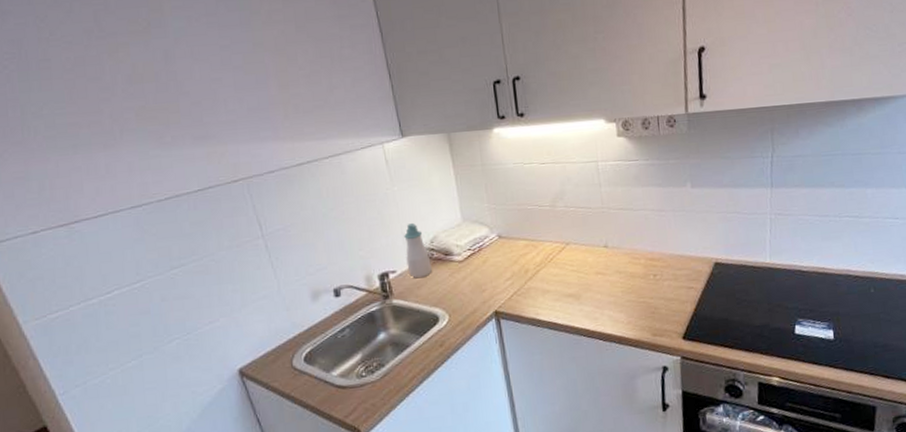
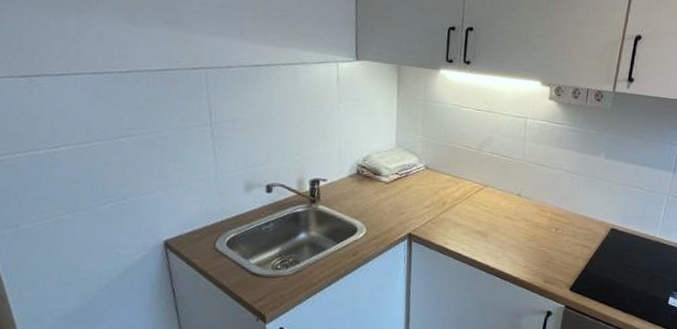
soap bottle: present [404,223,432,279] -> none [337,139,361,191]

